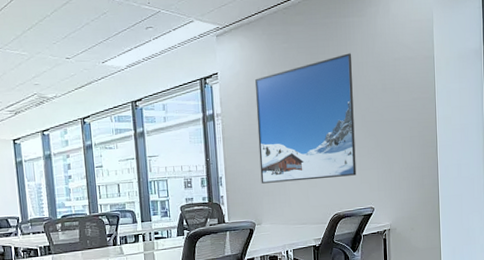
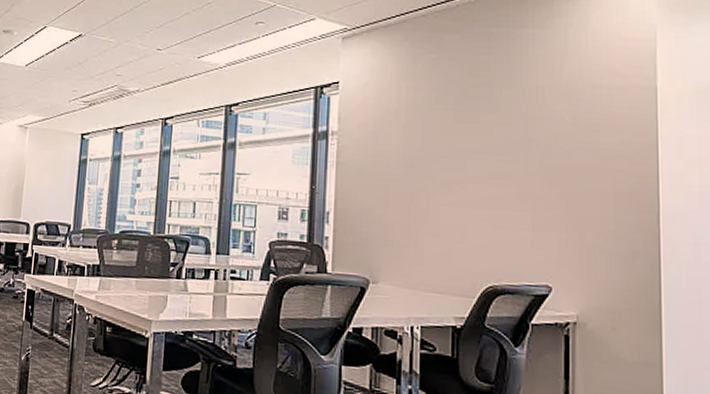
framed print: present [254,53,357,184] -> none [383,73,529,237]

